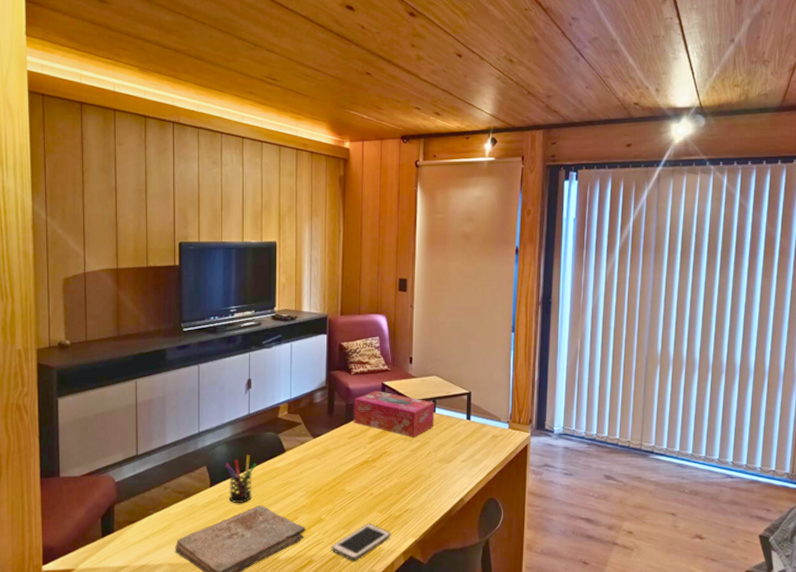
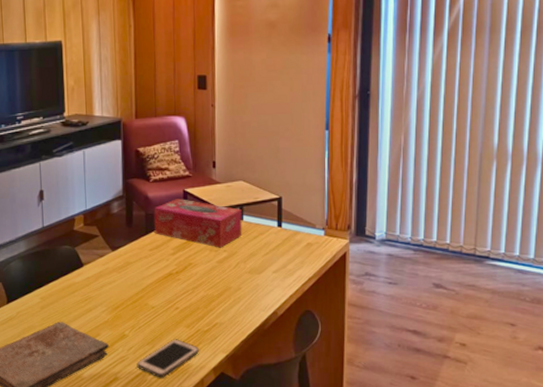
pen holder: present [225,455,257,504] -> none [21,270,54,321]

